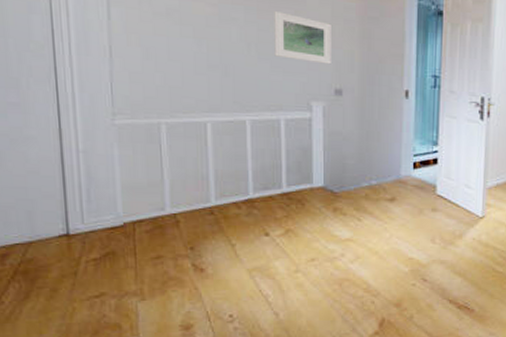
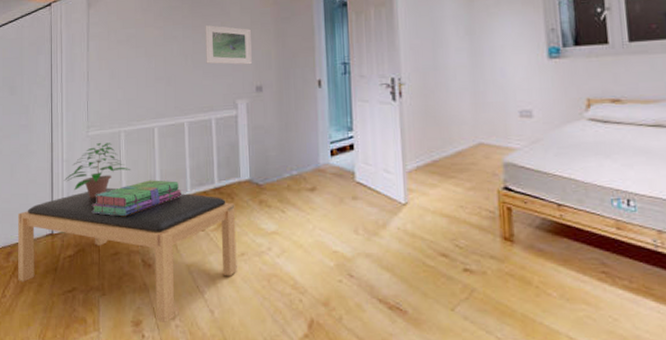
bench: none [14,186,306,327] -> present [18,187,237,324]
potted plant: none [81,134,175,197] -> present [64,143,130,198]
stack of books: none [124,180,242,217] -> present [92,180,181,216]

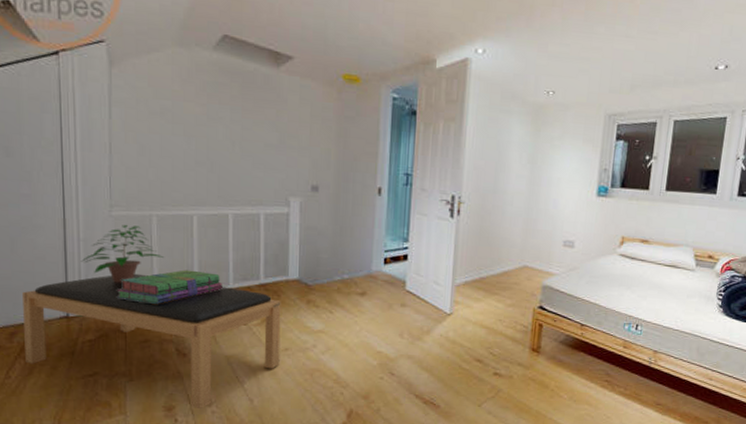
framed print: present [205,25,252,65] -> none [257,111,310,162]

